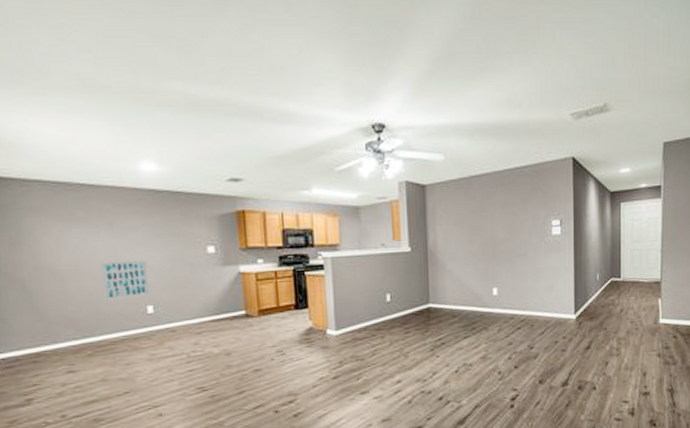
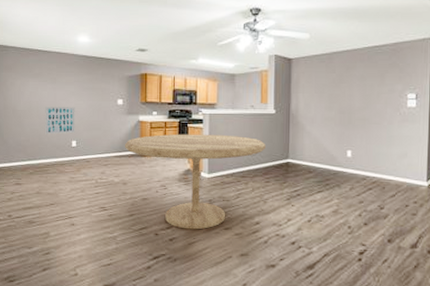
dining table: none [222,281,402,401] -> present [124,134,265,230]

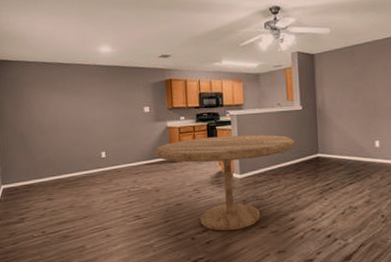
wall art: present [45,107,75,135] -> none [71,118,104,148]

